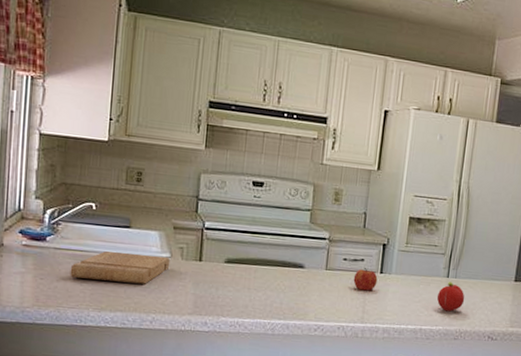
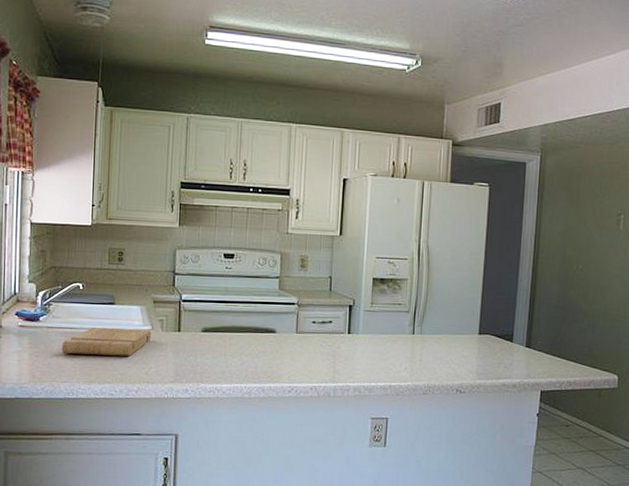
fruit: present [353,268,378,291] -> none [323,329,346,352]
fruit: present [436,282,465,312] -> none [403,338,431,367]

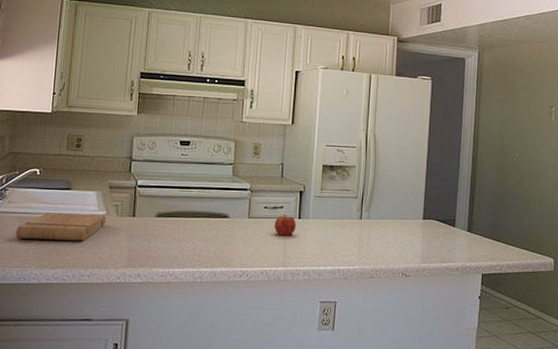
fruit: none [323,329,346,352] -> present [274,214,297,236]

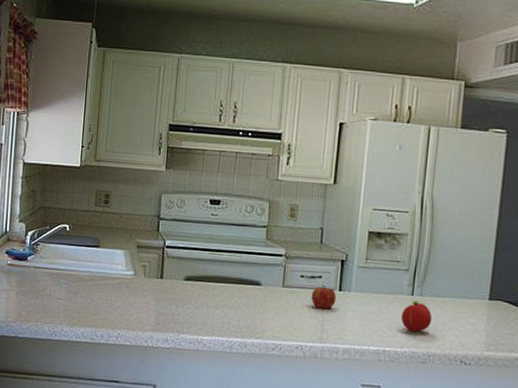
cutting board: present [15,212,107,241] -> none [47,270,135,301]
fruit: none [352,223,378,252] -> present [400,300,433,333]

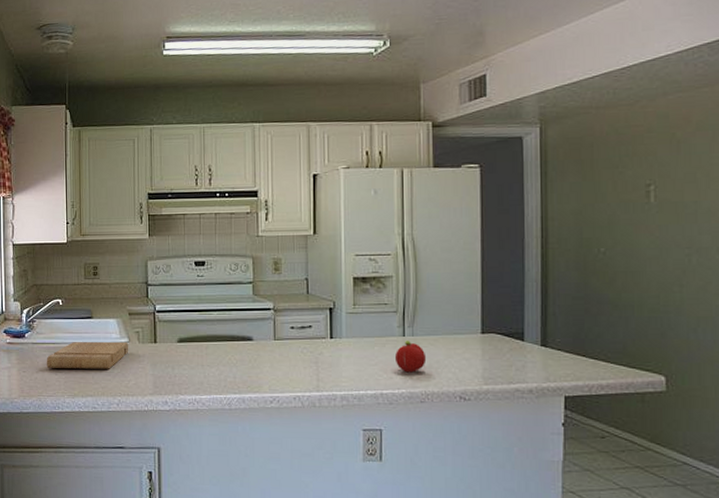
cutting board: none [47,270,135,301] -> present [46,341,129,369]
fruit: present [311,285,337,310] -> none [303,334,329,358]

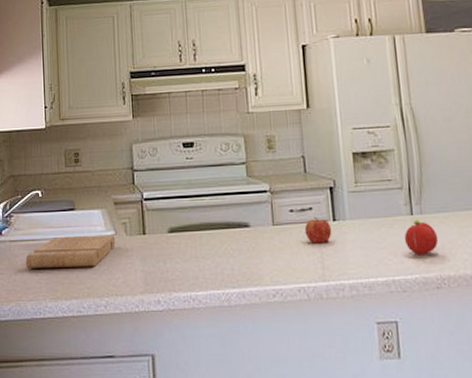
fruit: none [303,334,329,358] -> present [304,217,332,244]

